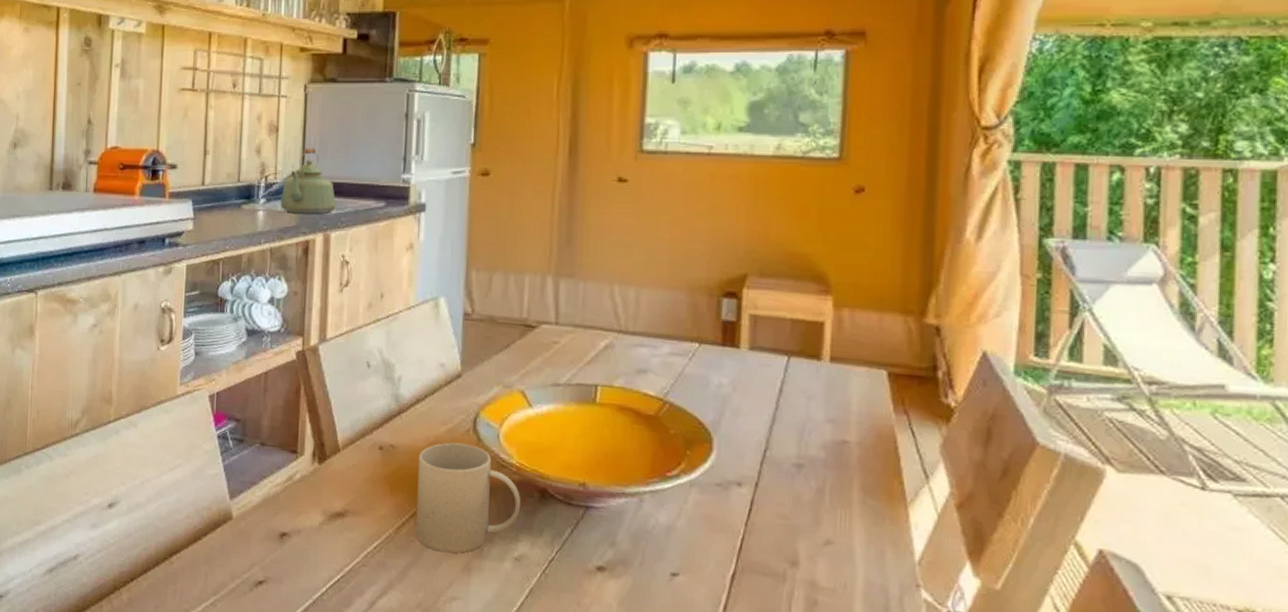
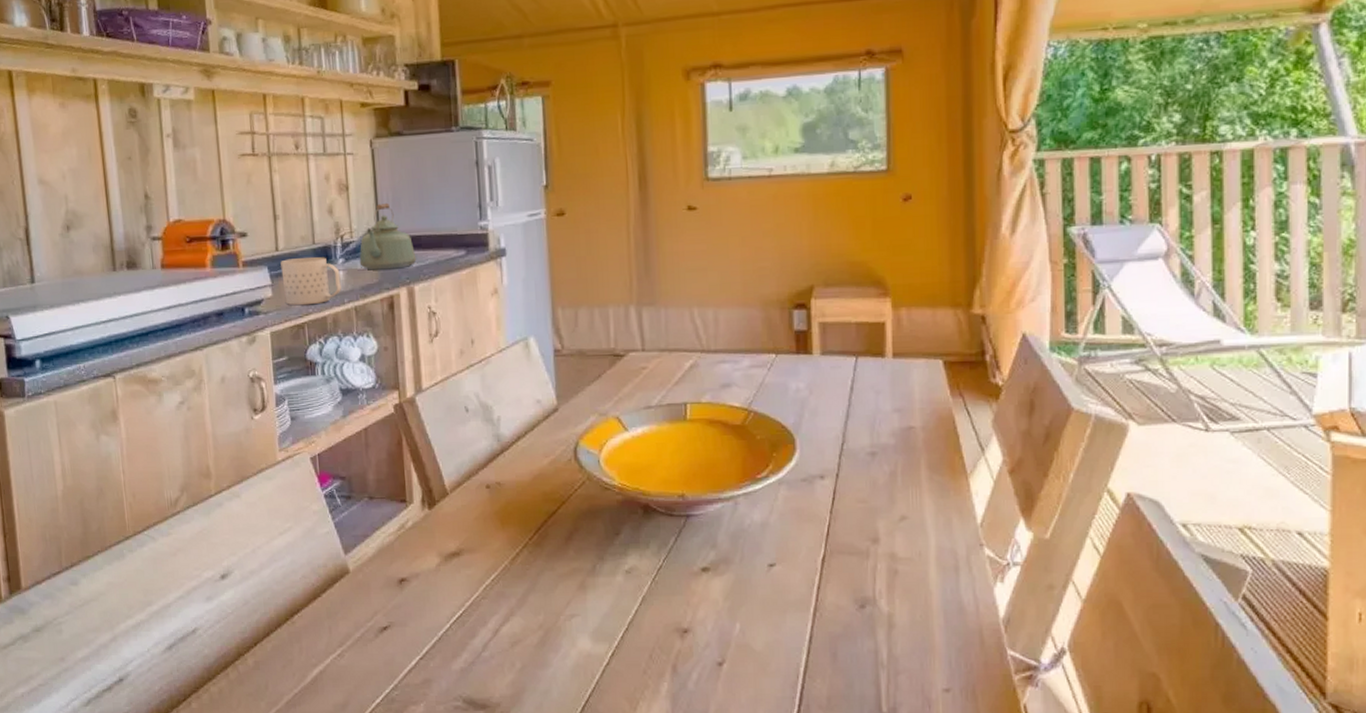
mug: none [204,194,260,242] -> present [280,257,341,306]
mug: present [415,442,521,553] -> none [525,473,627,575]

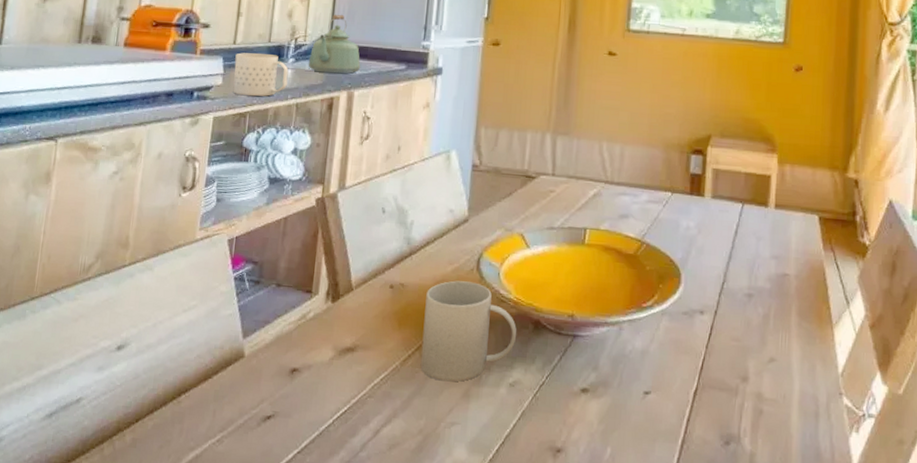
mug: none [525,473,627,575] -> present [420,280,517,382]

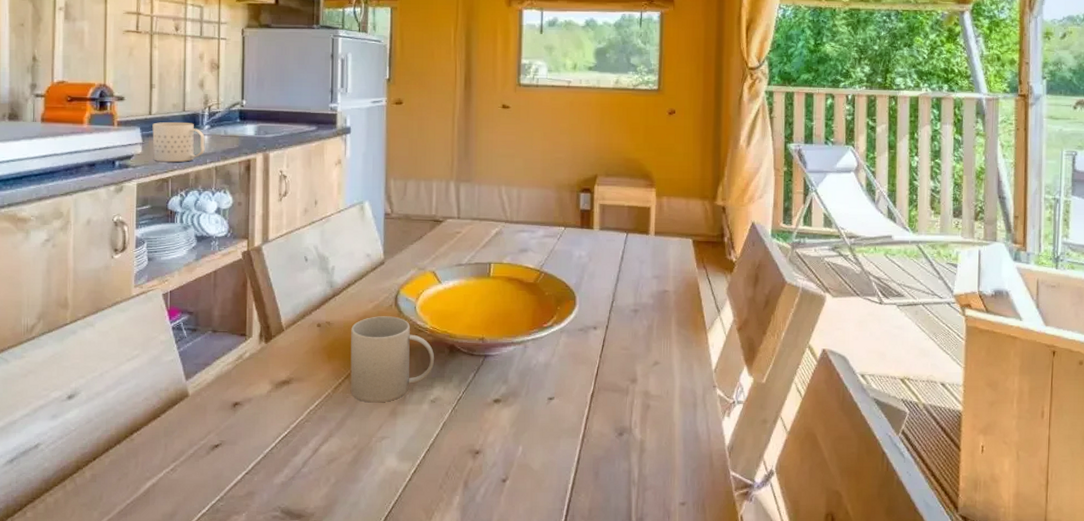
kettle: present [308,14,361,75] -> none [223,82,274,138]

